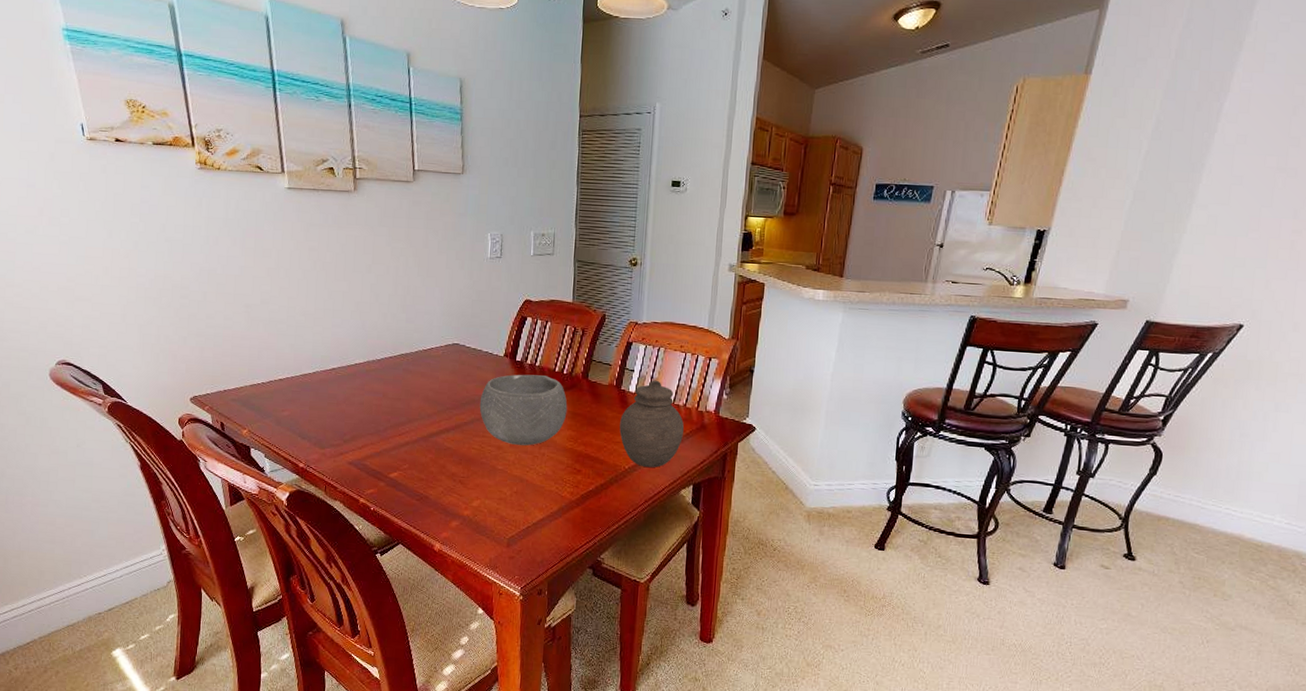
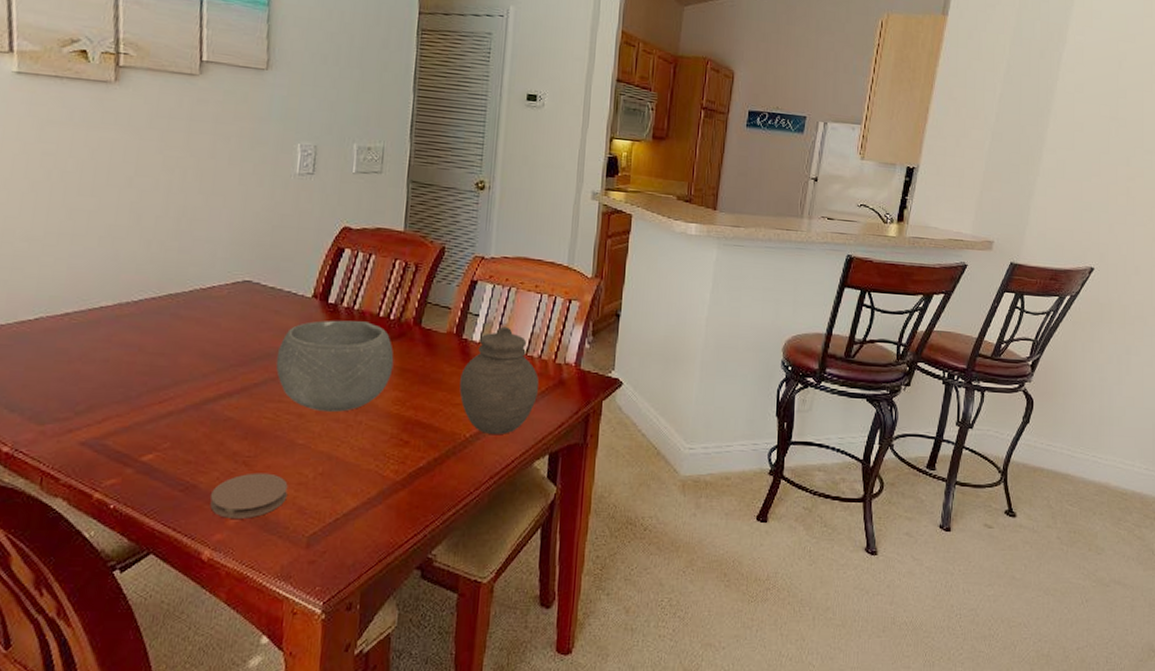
coaster: none [438,489,492,523] -> present [210,472,288,519]

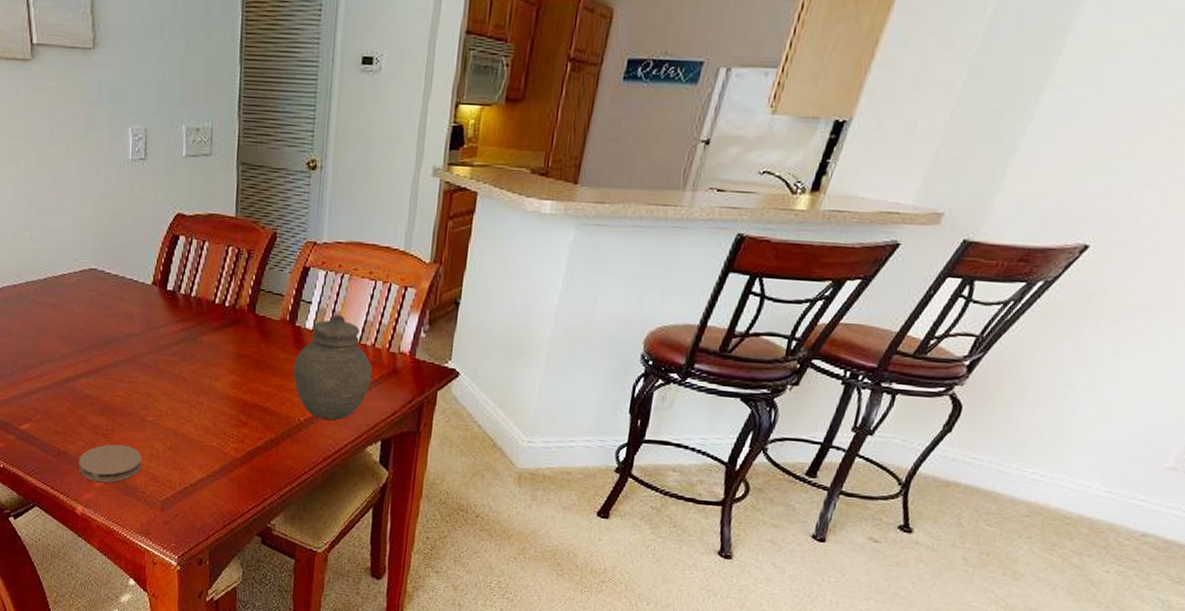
bowl: present [276,320,394,412] -> none [124,306,231,393]

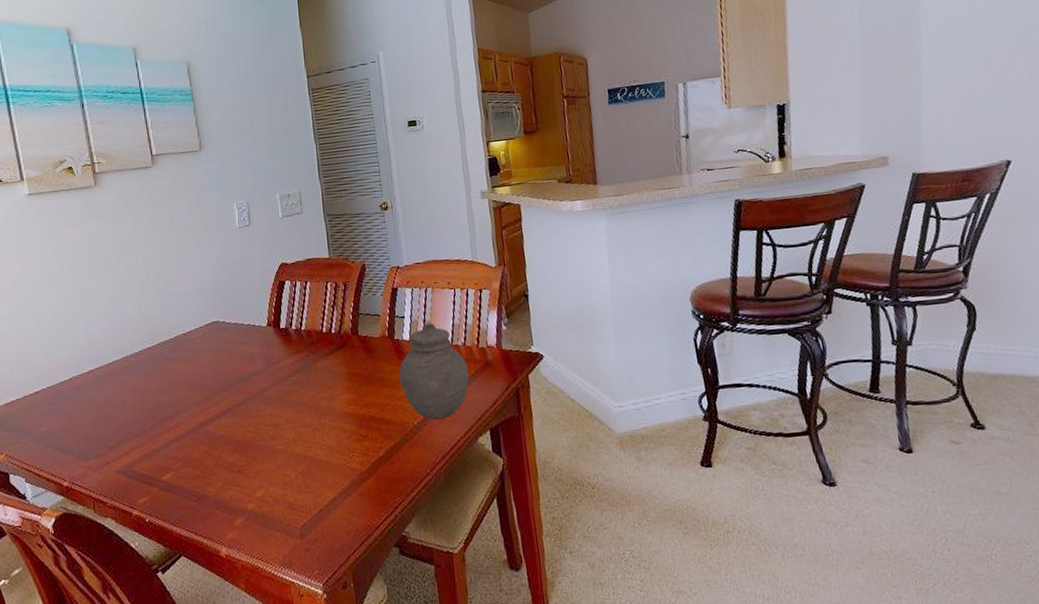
coaster: present [79,444,142,483] -> none [219,477,278,520]

